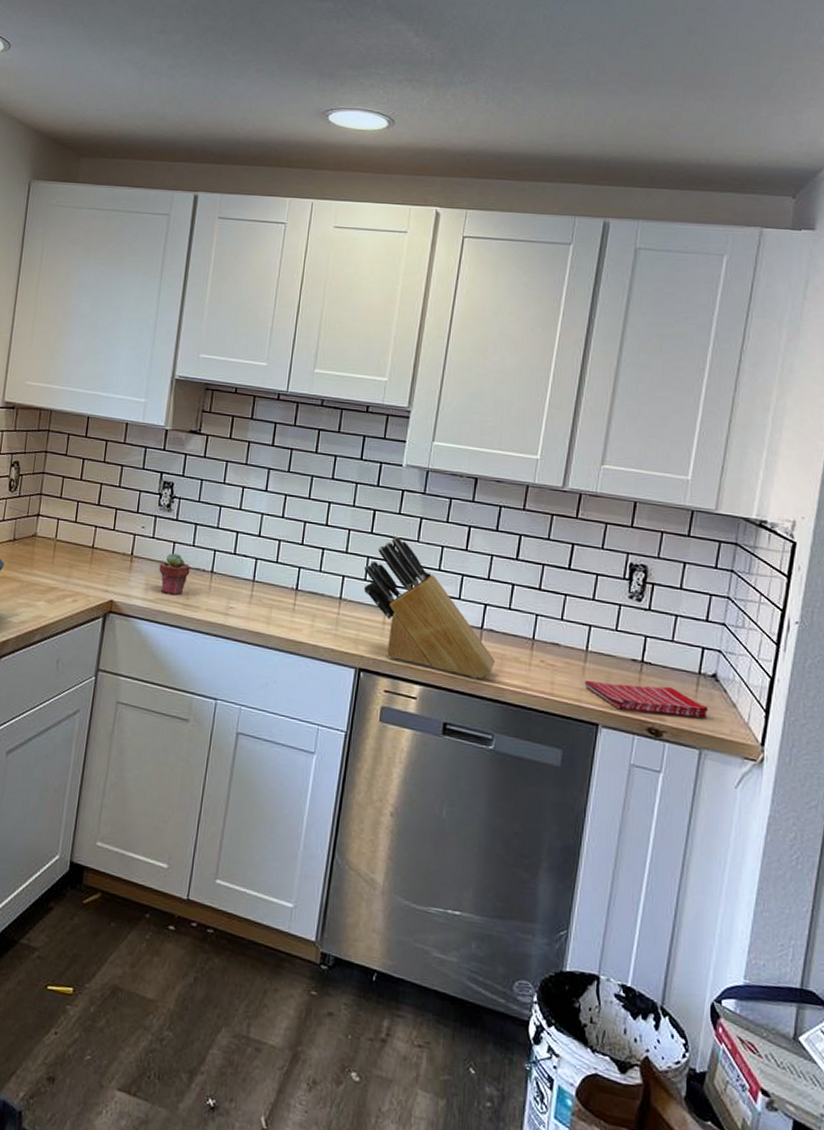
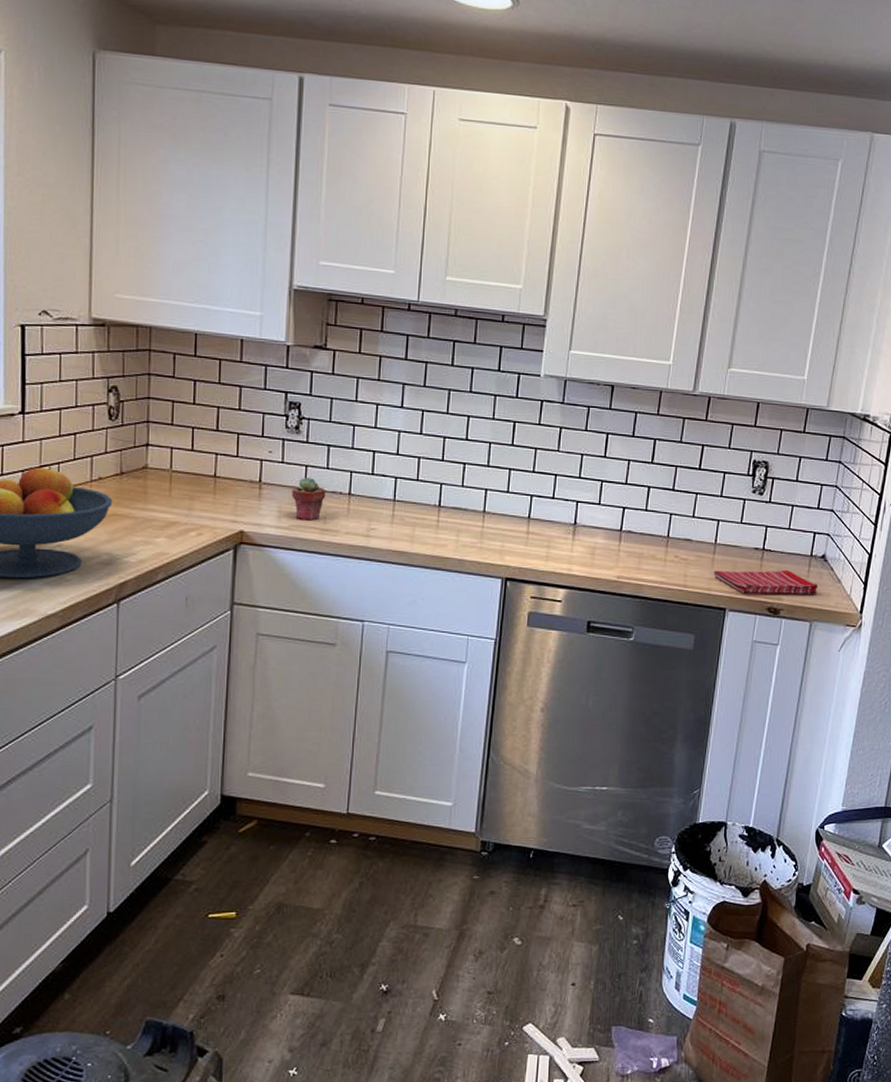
knife block: present [364,537,496,679] -> none [507,448,635,578]

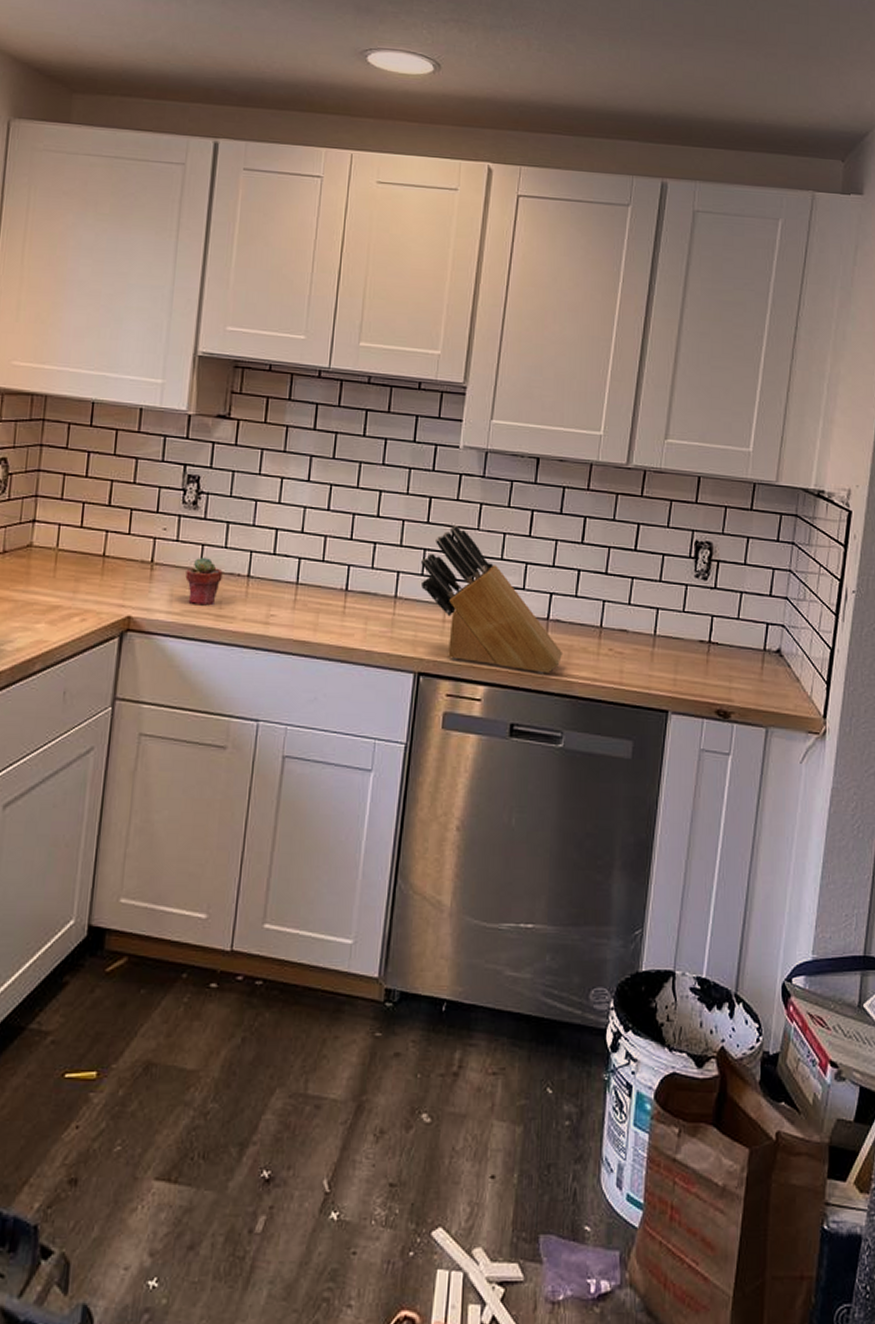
knife block: none [507,448,635,578] -> present [421,526,563,674]
dish towel: present [713,570,819,595] -> none [653,665,774,696]

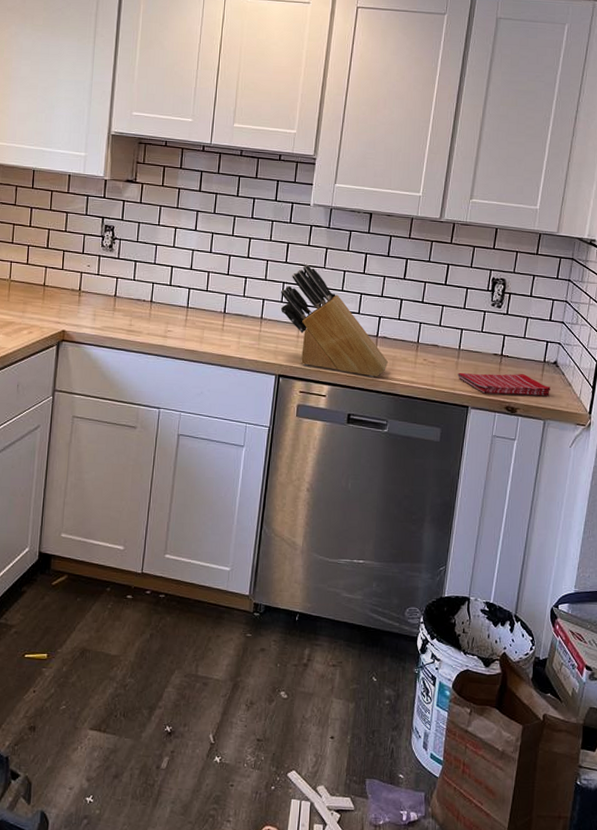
potted succulent: present [185,557,223,606] -> none [104,287,132,323]
dish towel: none [653,665,774,696] -> present [457,372,551,396]

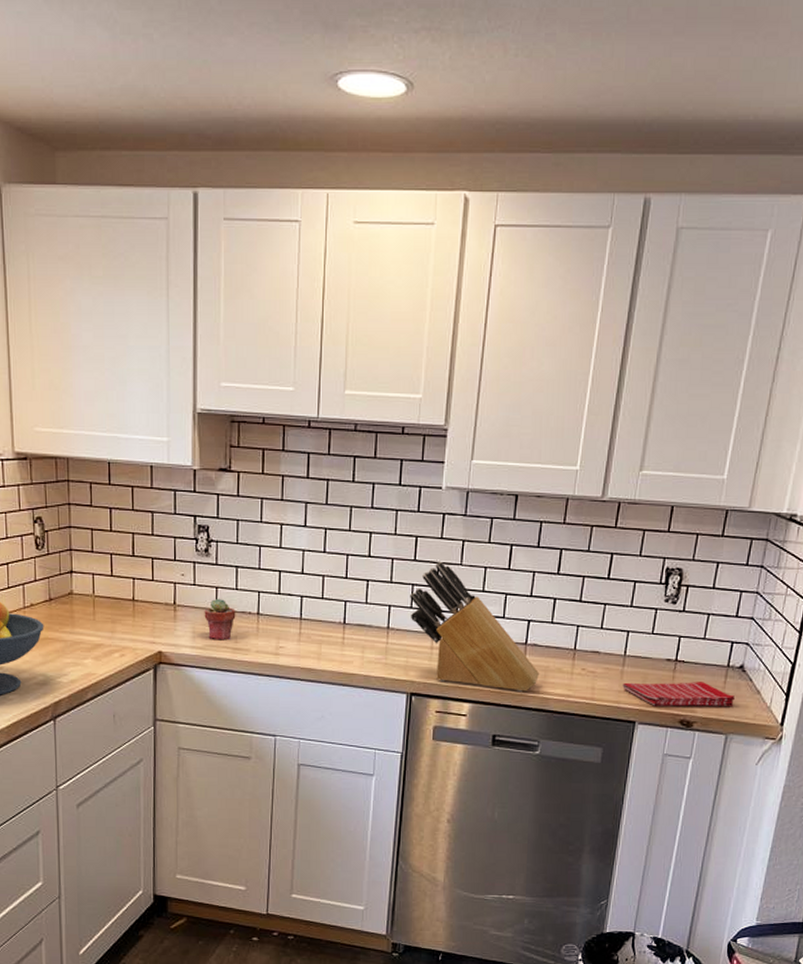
potted succulent: none [104,287,132,323] -> present [204,598,236,641]

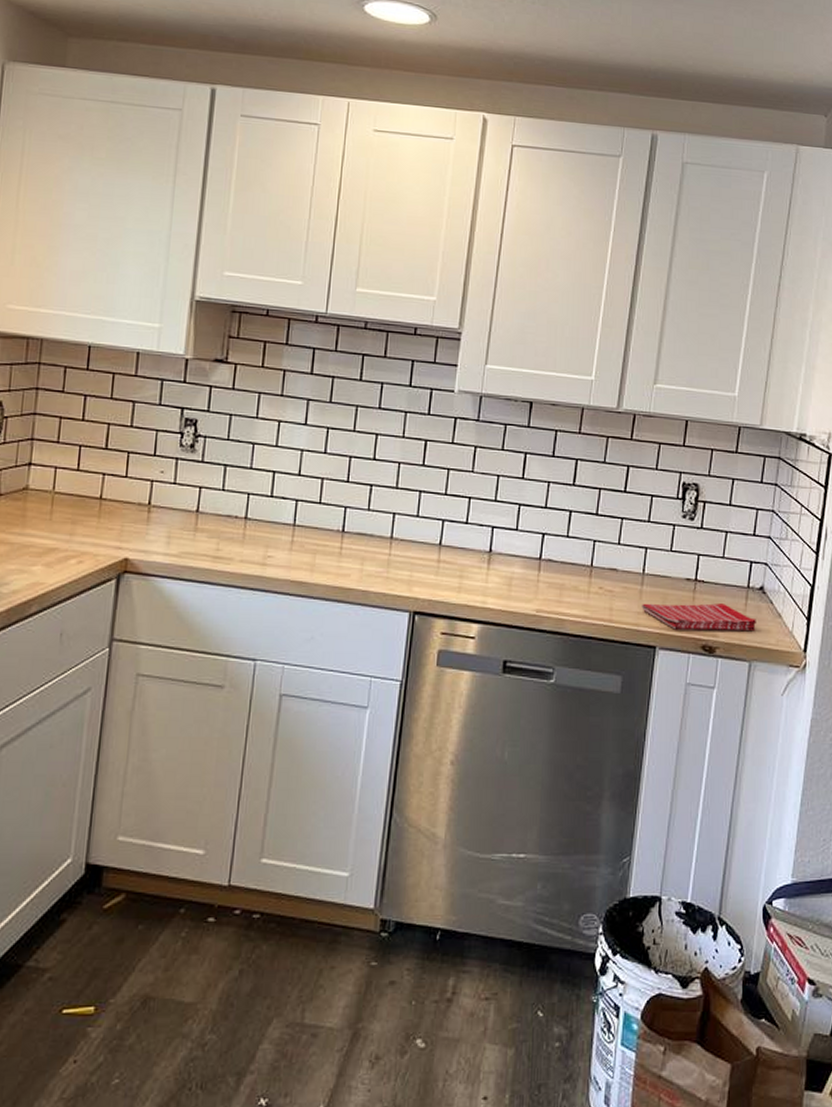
potted succulent: present [204,598,236,641] -> none [183,499,220,548]
knife block: present [410,562,540,692] -> none [417,468,555,612]

